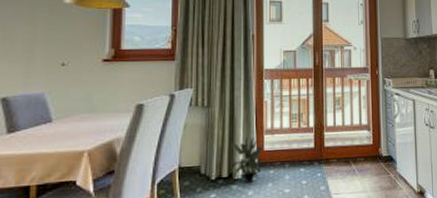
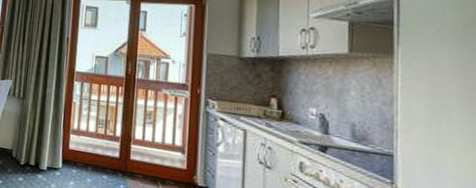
potted plant: present [230,137,267,183] -> none [37,133,71,177]

